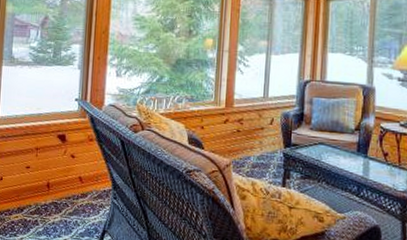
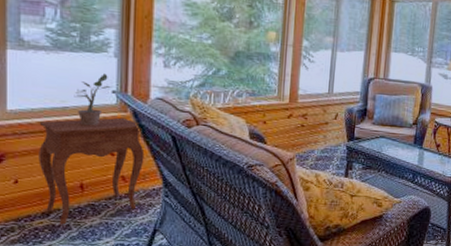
side table: none [18,122,98,220] -> present [38,117,145,225]
potted plant: none [46,84,76,131] -> present [74,73,112,126]

